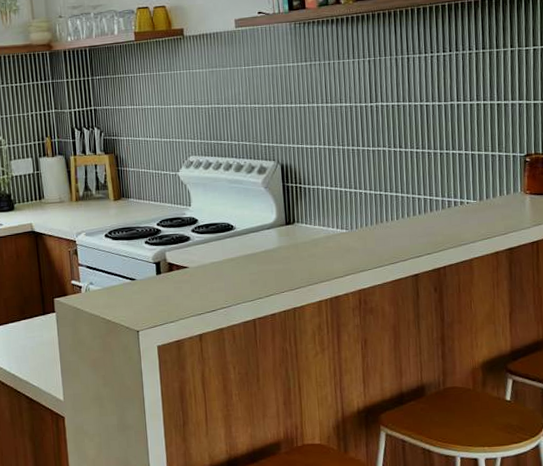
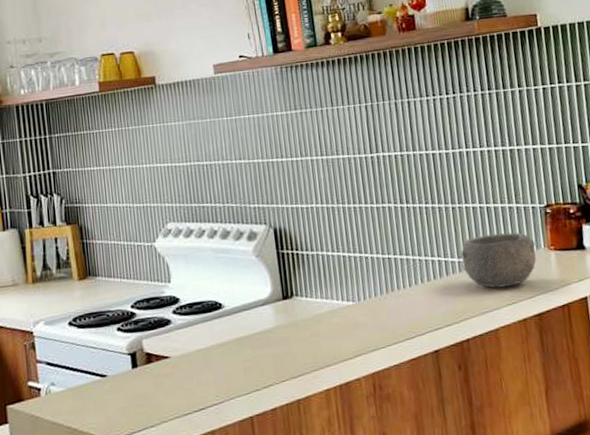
bowl: none [444,177,513,225] -> present [460,232,536,288]

